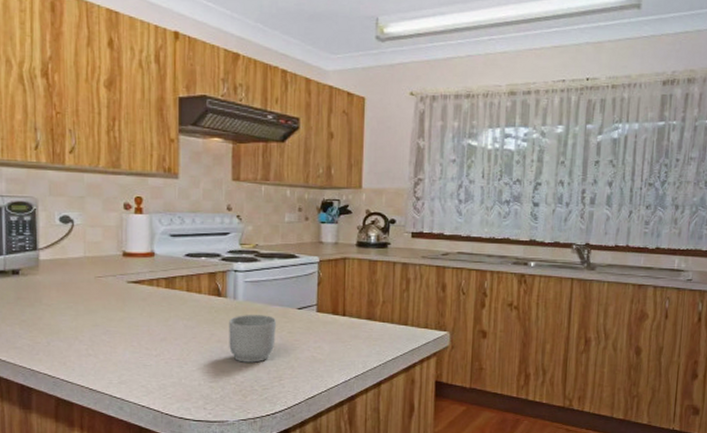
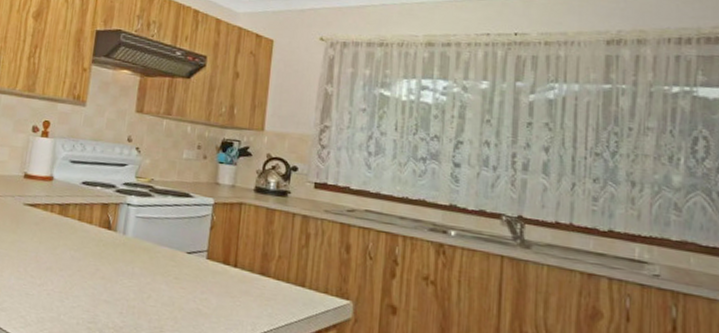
mug: present [229,315,277,363] -> none [112,252,164,308]

